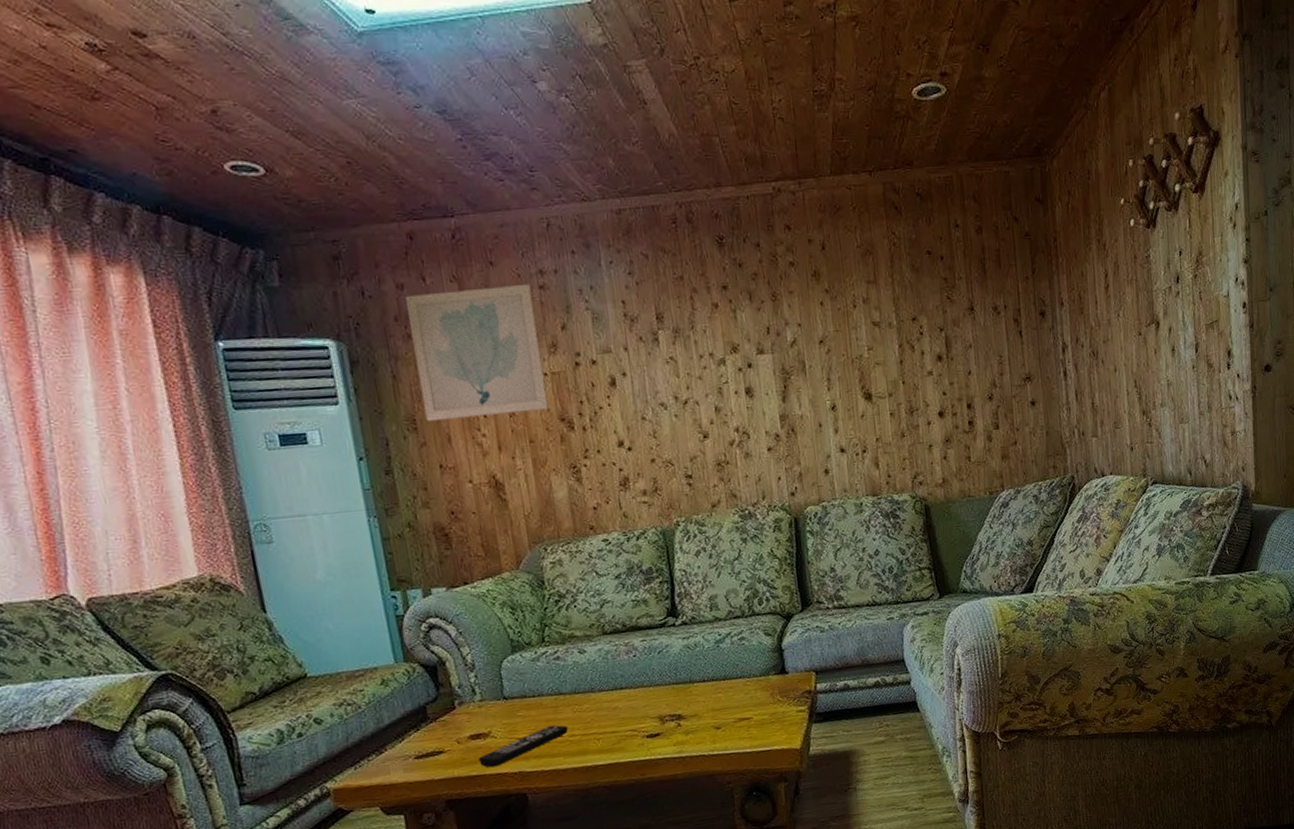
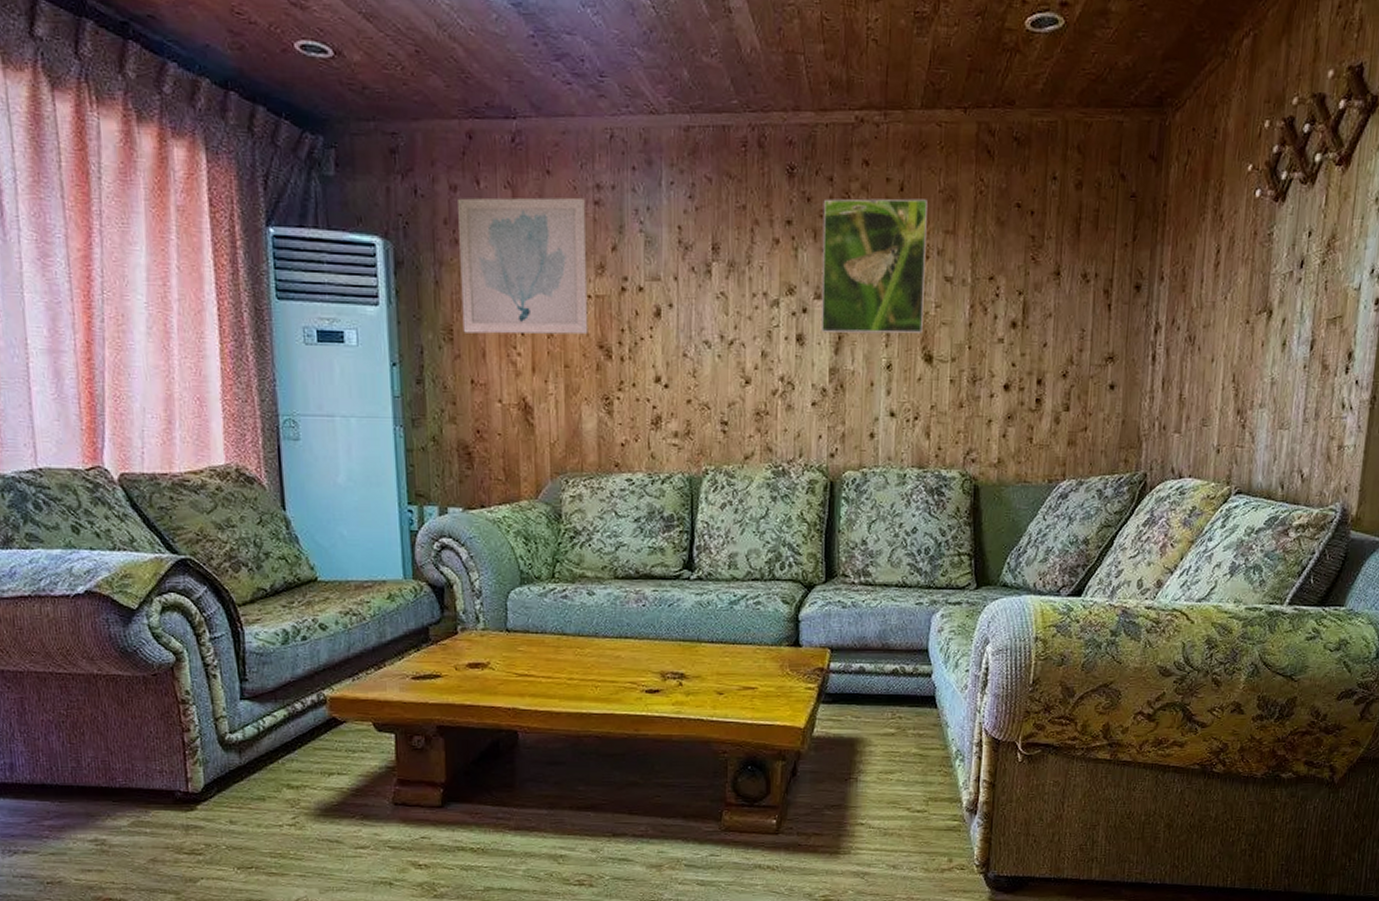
remote control: present [479,725,568,768] -> none [475,666,567,699]
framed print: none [753,255,860,385] -> present [820,198,928,334]

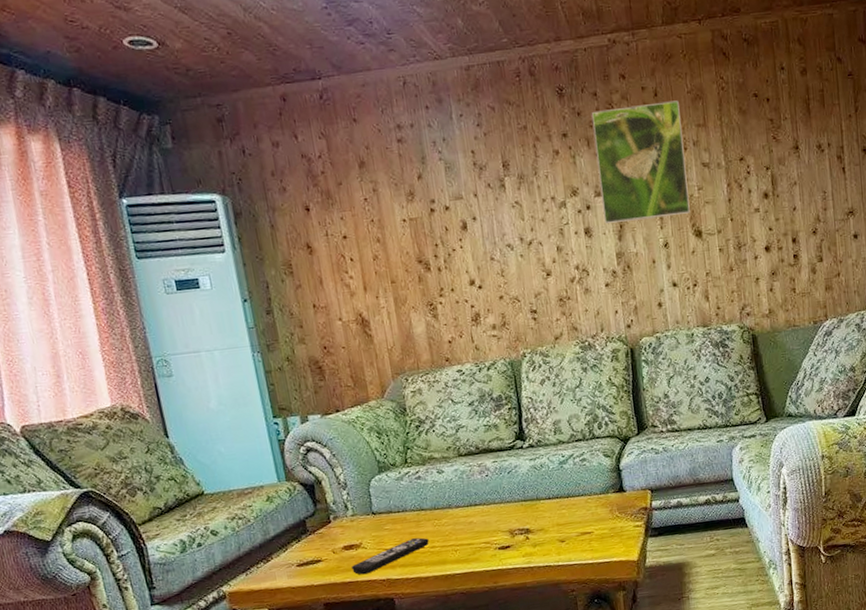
wall art: present [458,197,588,335] -> none [281,138,408,266]
remote control: none [475,666,567,699] -> present [352,537,429,575]

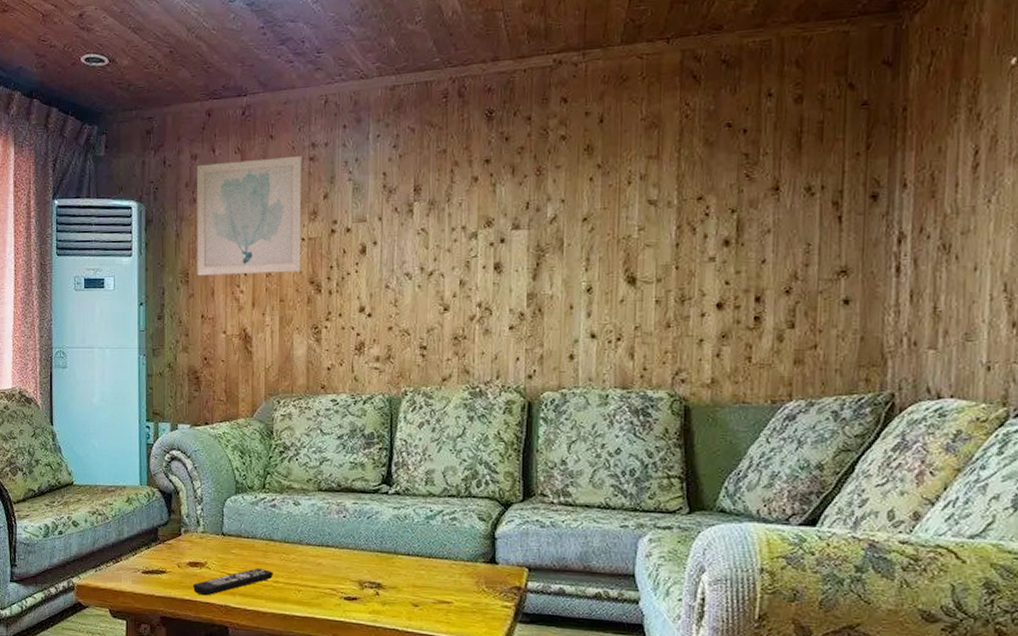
wall art: none [281,138,408,266] -> present [197,155,303,276]
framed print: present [591,100,690,225] -> none [518,128,629,261]

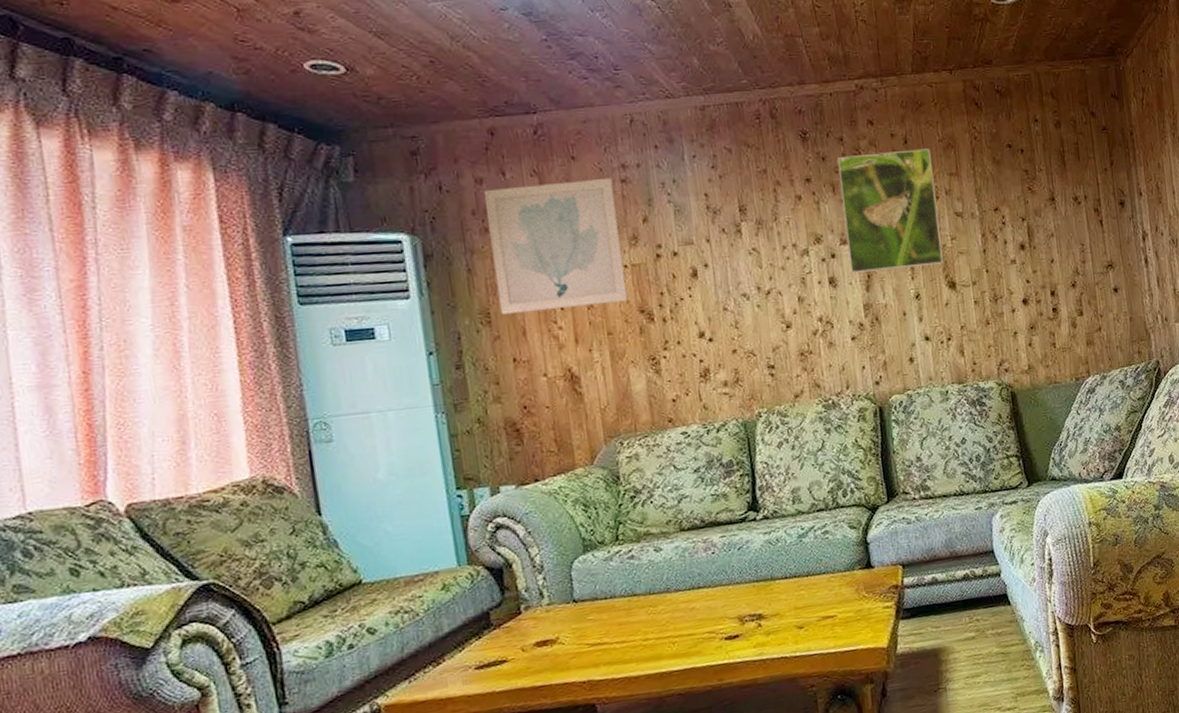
remote control: present [193,568,273,596] -> none [545,628,642,677]
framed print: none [518,128,629,261] -> present [836,148,943,274]

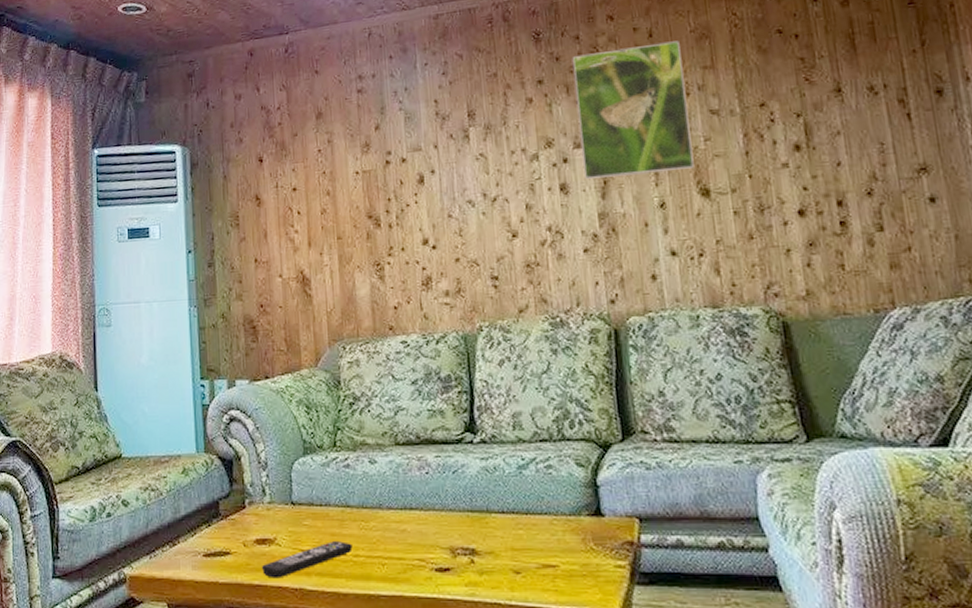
wall art: present [484,177,628,315] -> none [242,88,358,218]
remote control: none [545,628,642,677] -> present [262,541,353,579]

